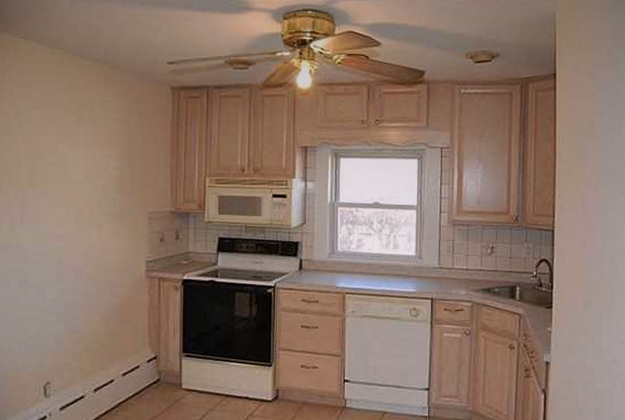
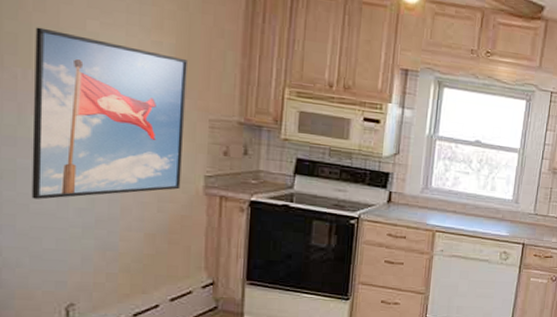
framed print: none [20,156,130,294] -> present [31,27,187,200]

